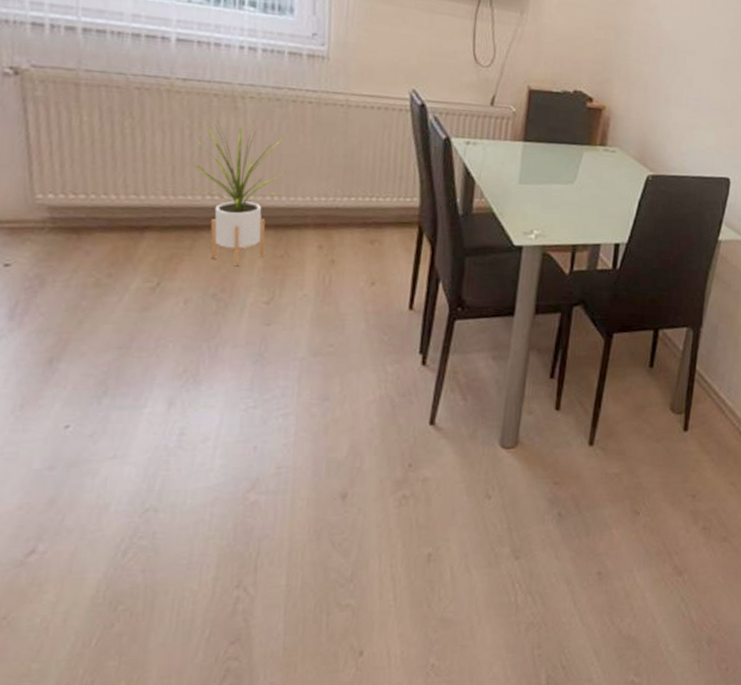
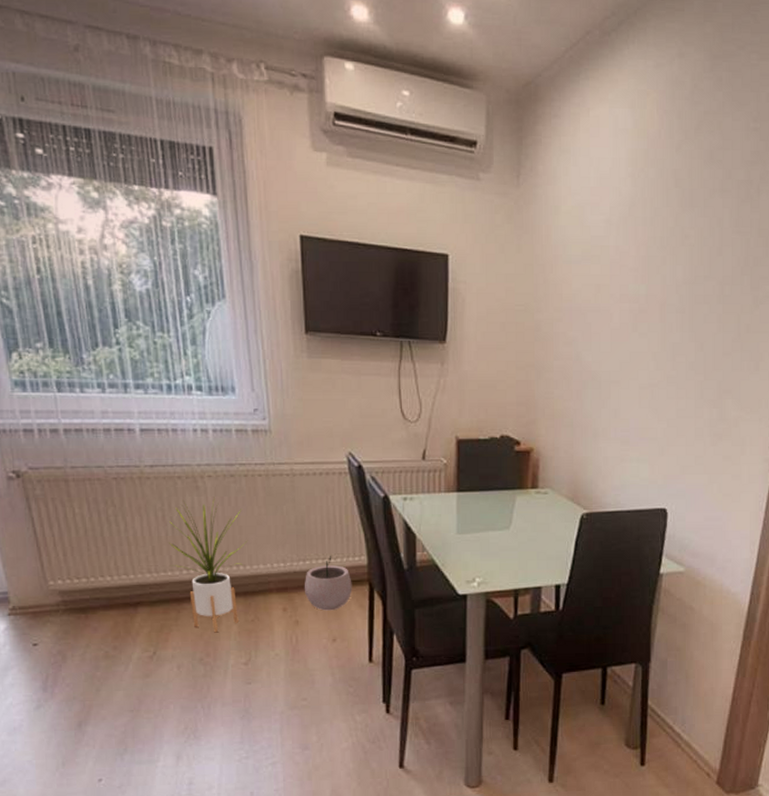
plant pot: none [345,194,400,252] -> present [304,556,352,611]

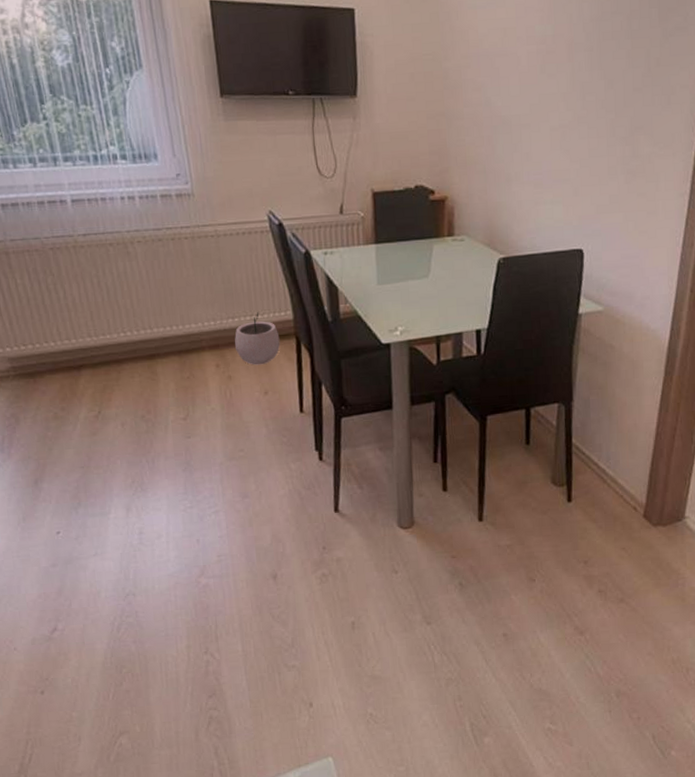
house plant: present [169,497,247,633] -> none [105,261,178,391]

